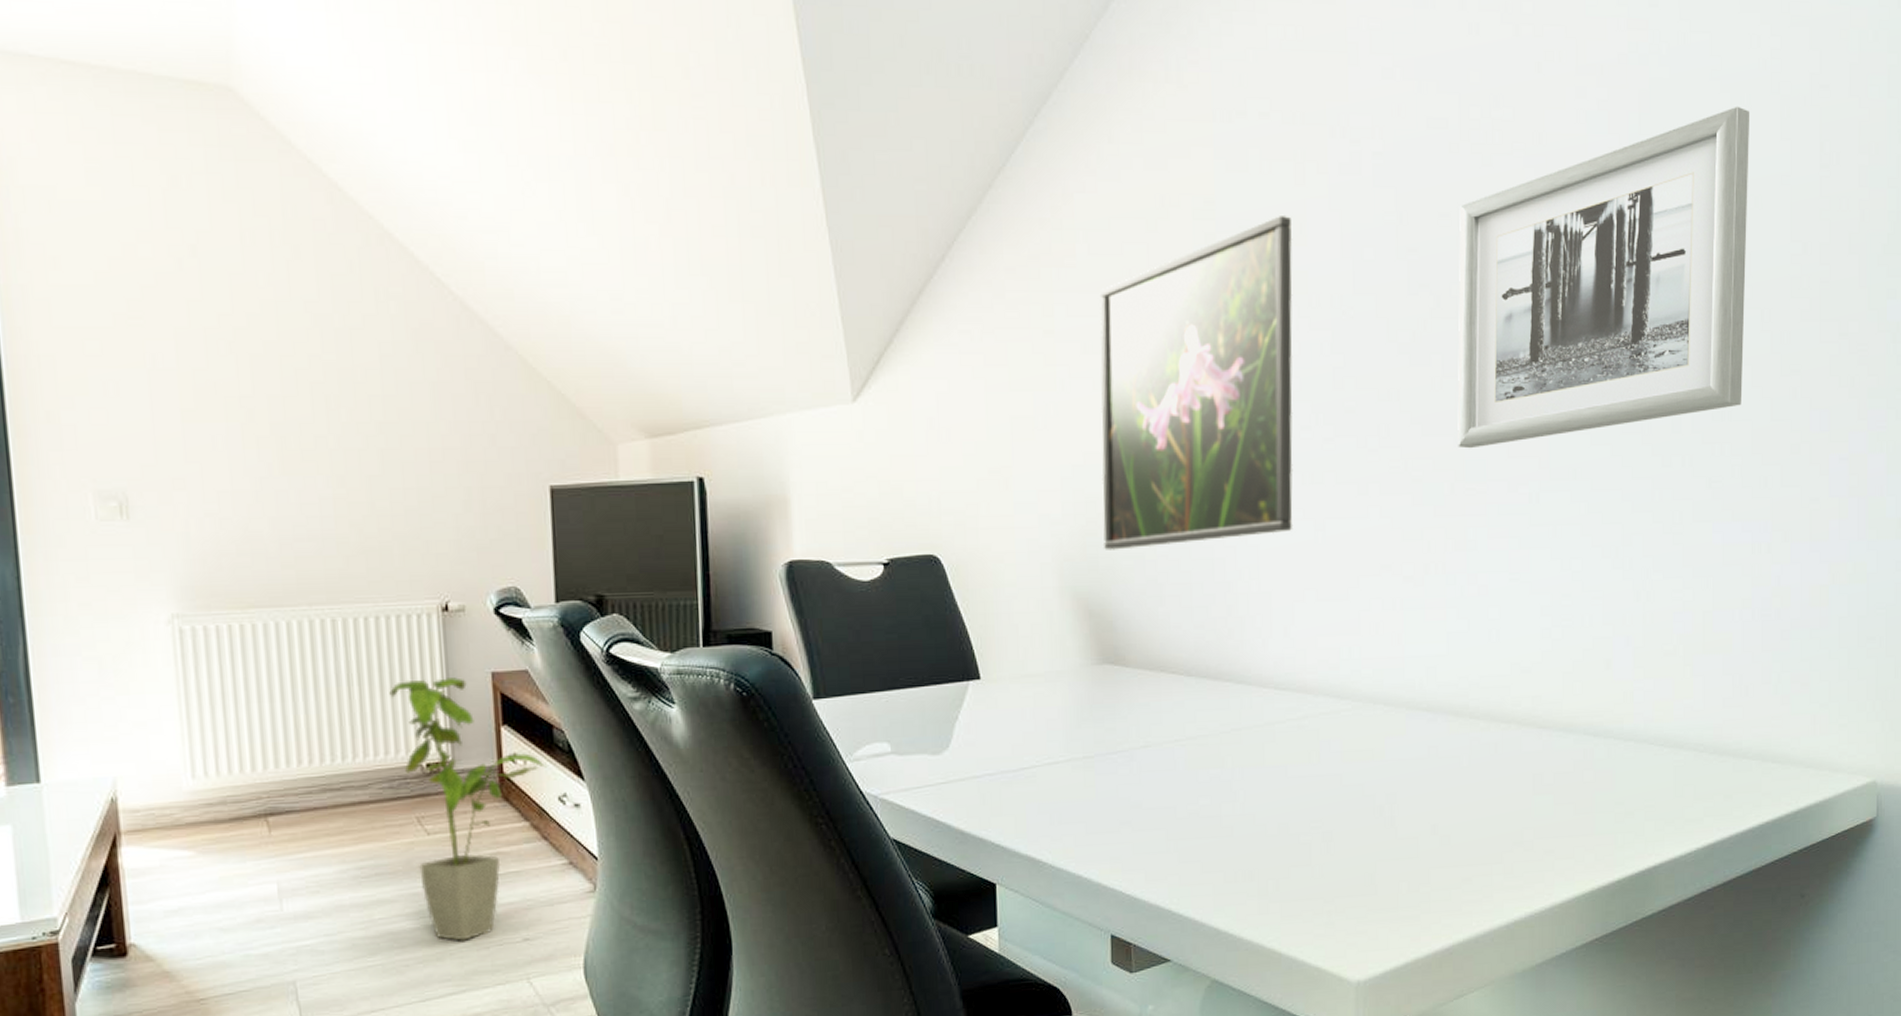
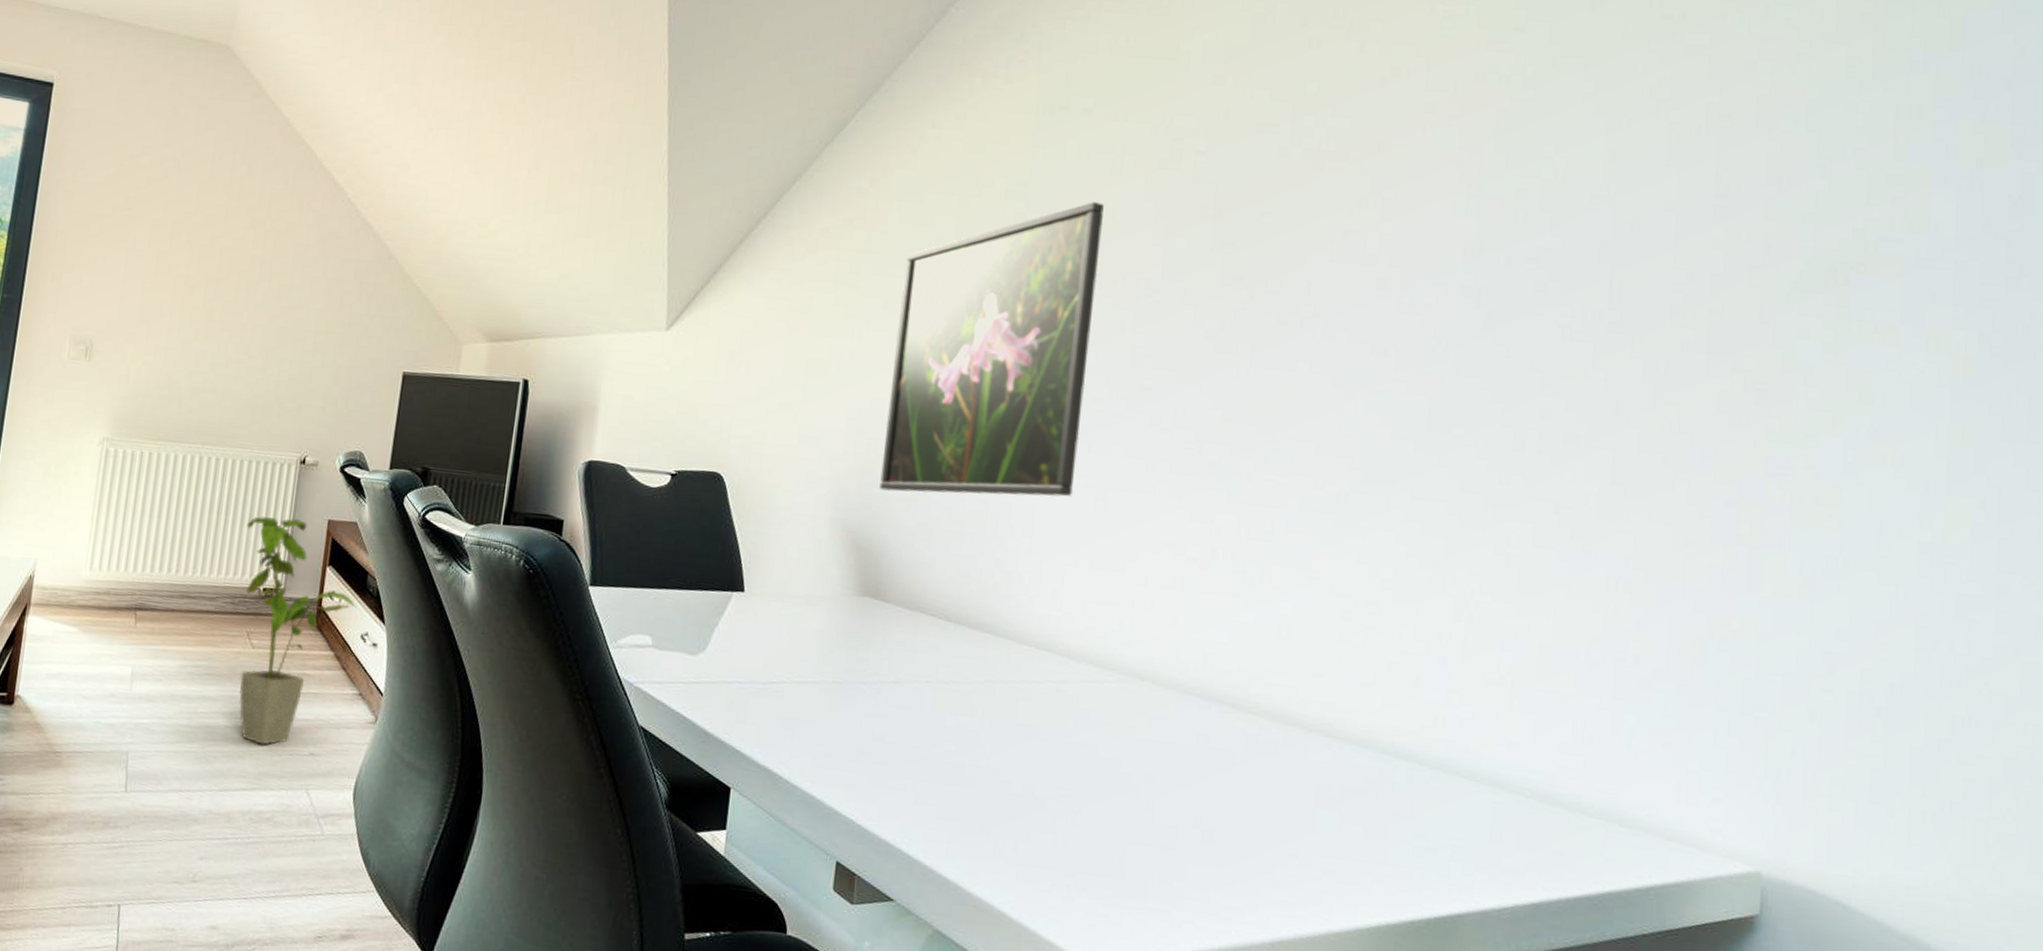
wall art: present [1457,106,1749,449] -> none [1260,130,1629,440]

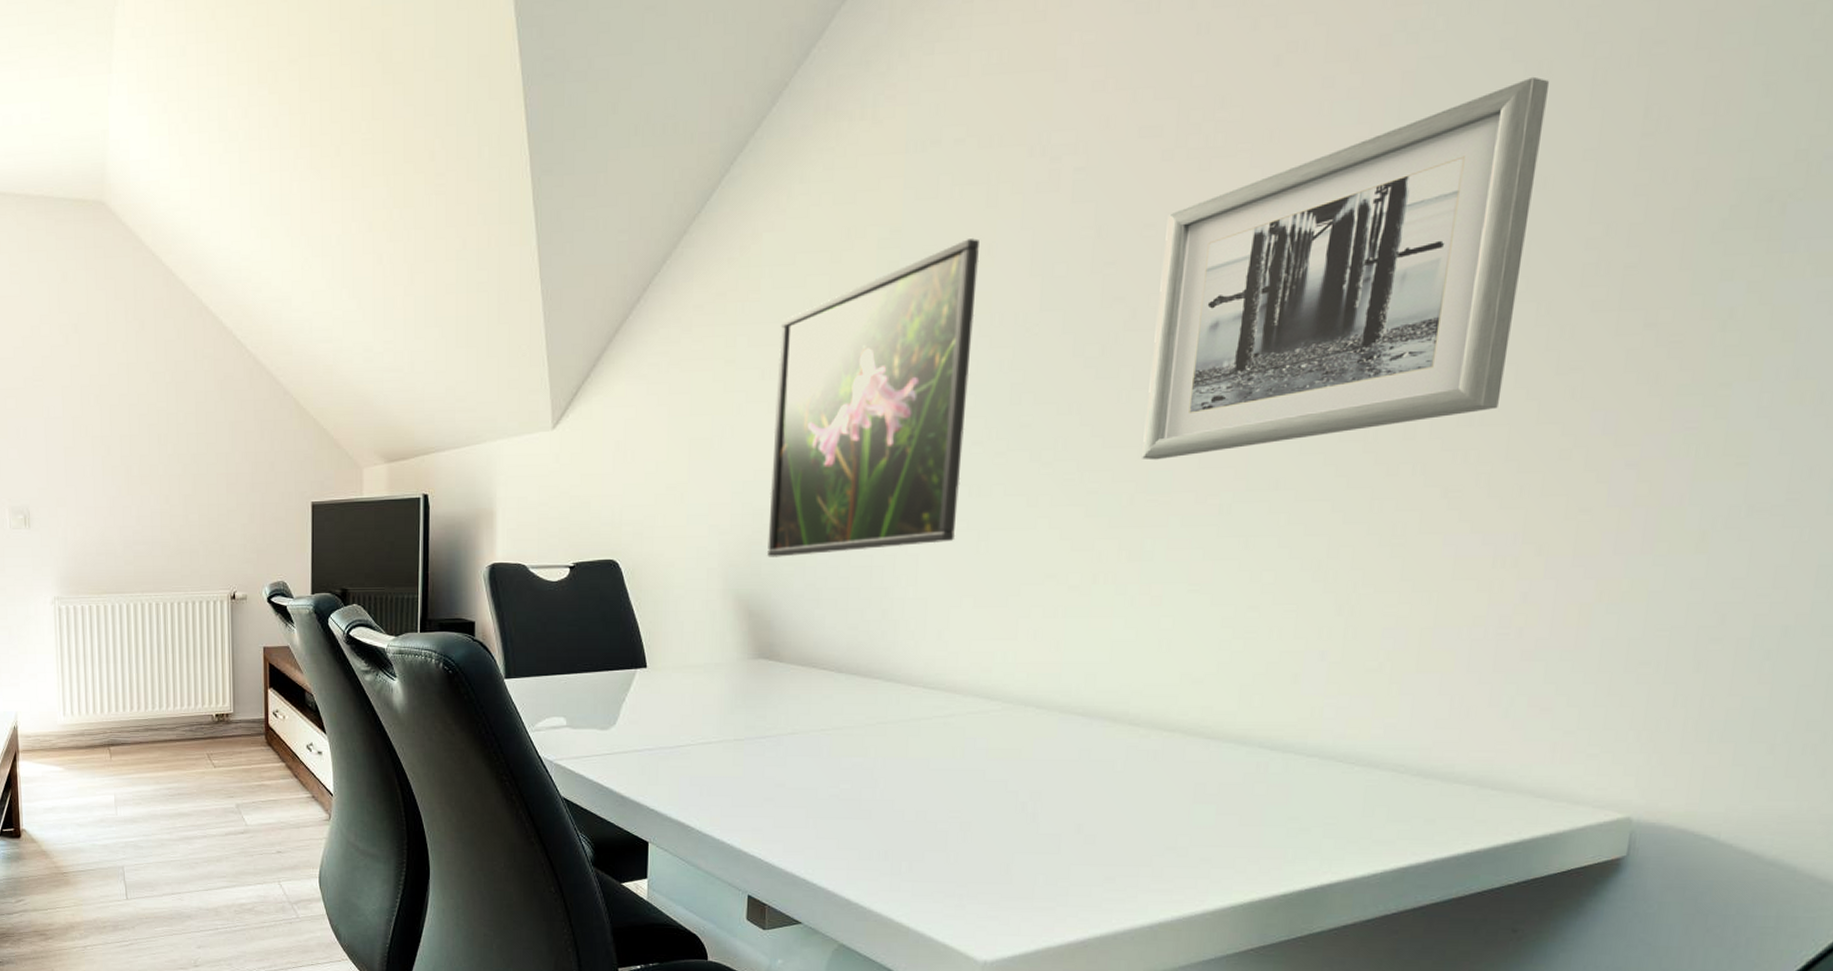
house plant: present [239,515,357,745] -> none [193,650,299,849]
wall art: none [1260,130,1629,440] -> present [1142,76,1549,460]

